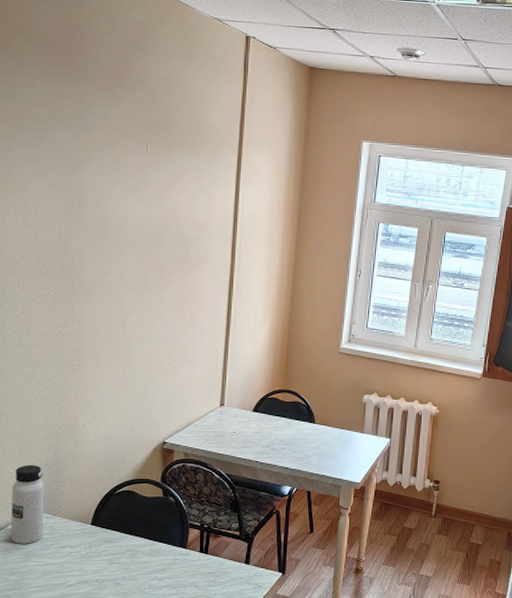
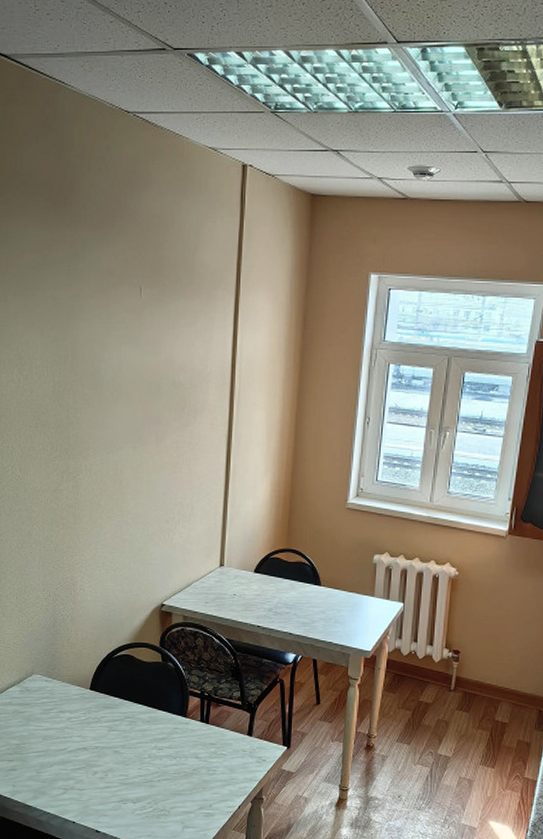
water bottle: present [10,464,44,544] -> none [11,625,44,707]

